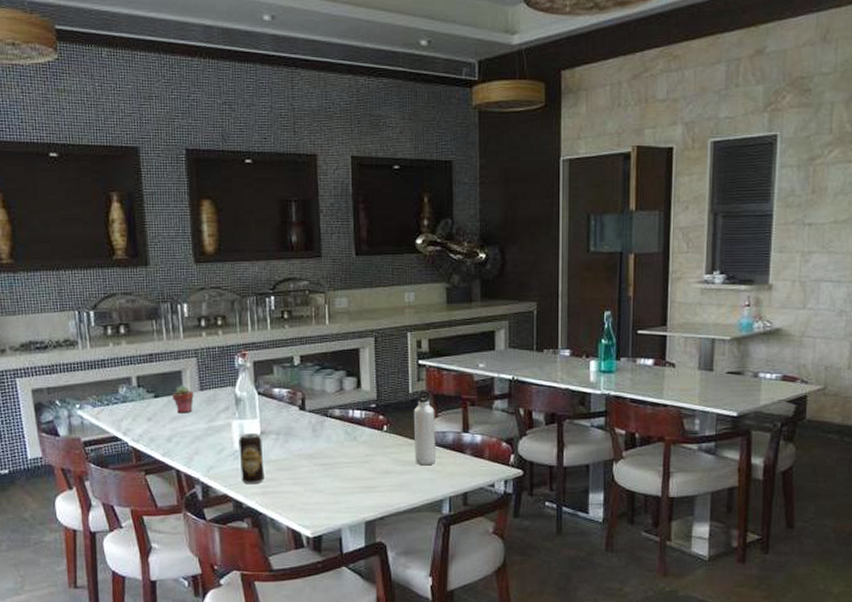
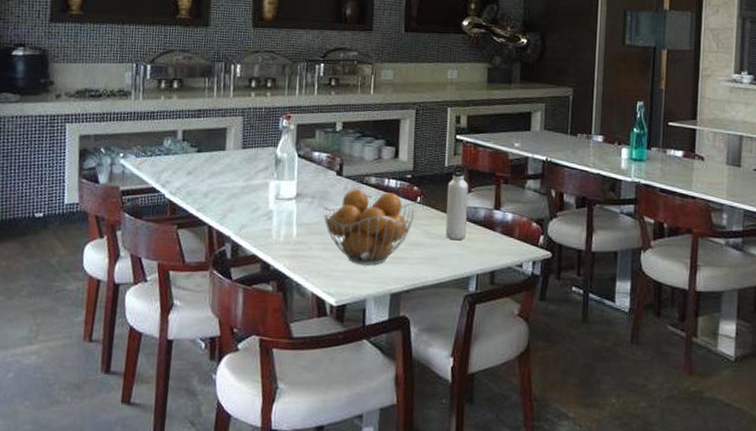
potted succulent: present [171,385,194,414] -> none [214,142,236,170]
beverage can: present [239,432,264,485] -> none [271,194,297,247]
fruit basket: none [288,422,383,496] -> present [322,189,416,265]

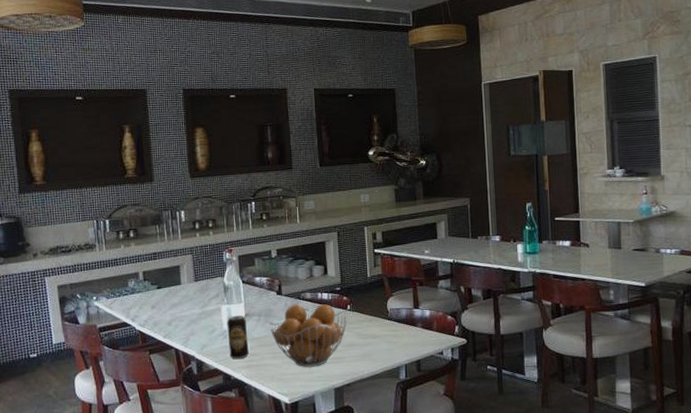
beverage can: none [271,194,297,247] -> present [227,315,249,360]
water bottle: present [445,165,469,241] -> none [372,274,393,338]

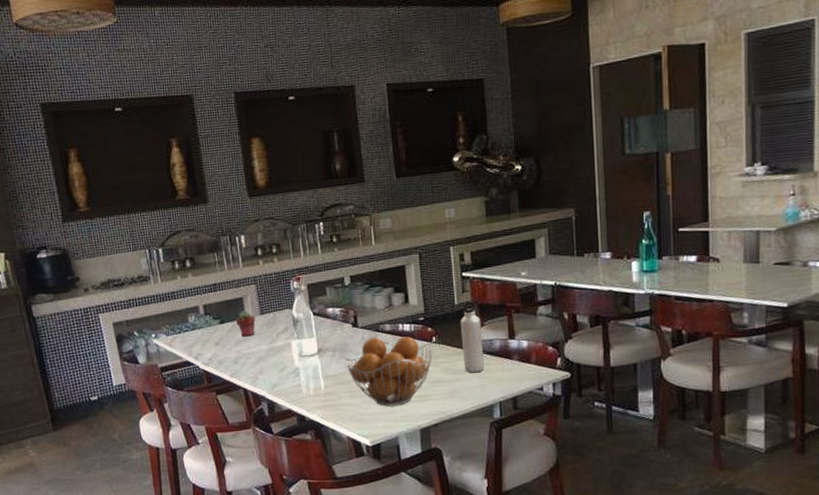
potted succulent: none [171,277,190,301] -> present [235,310,256,337]
beverage can: present [227,315,249,360] -> none [298,350,324,399]
water bottle: none [372,274,393,338] -> present [460,301,485,373]

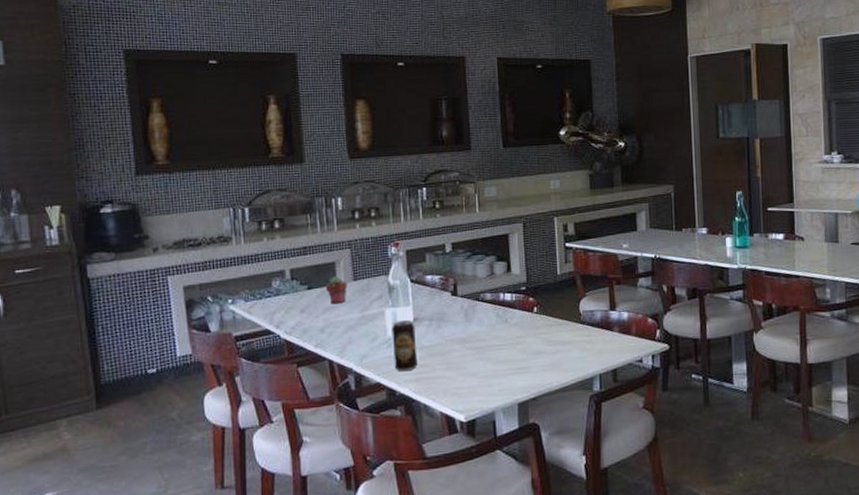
beverage can: none [298,350,324,399] -> present [392,319,418,372]
fruit basket: present [344,336,433,407] -> none [441,306,533,379]
water bottle: present [460,301,485,373] -> none [562,272,586,345]

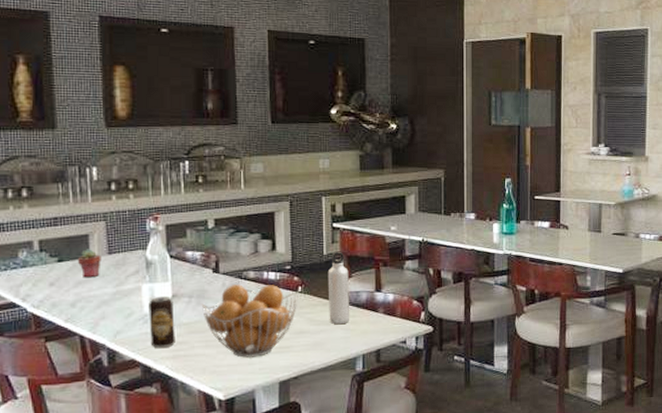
fruit basket: none [441,306,533,379] -> present [201,284,297,358]
water bottle: none [562,272,586,345] -> present [327,252,350,325]

